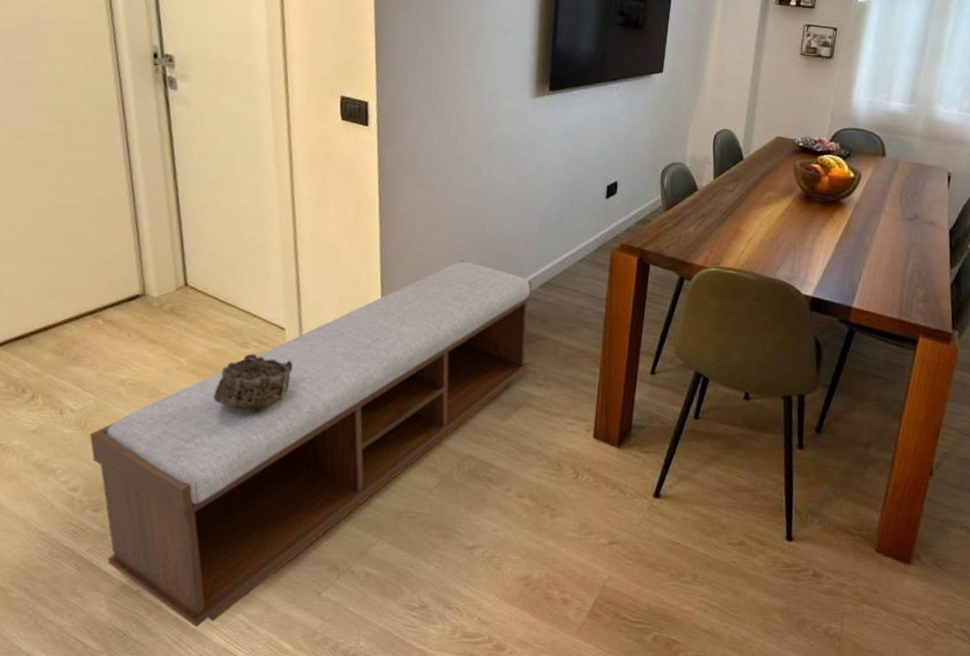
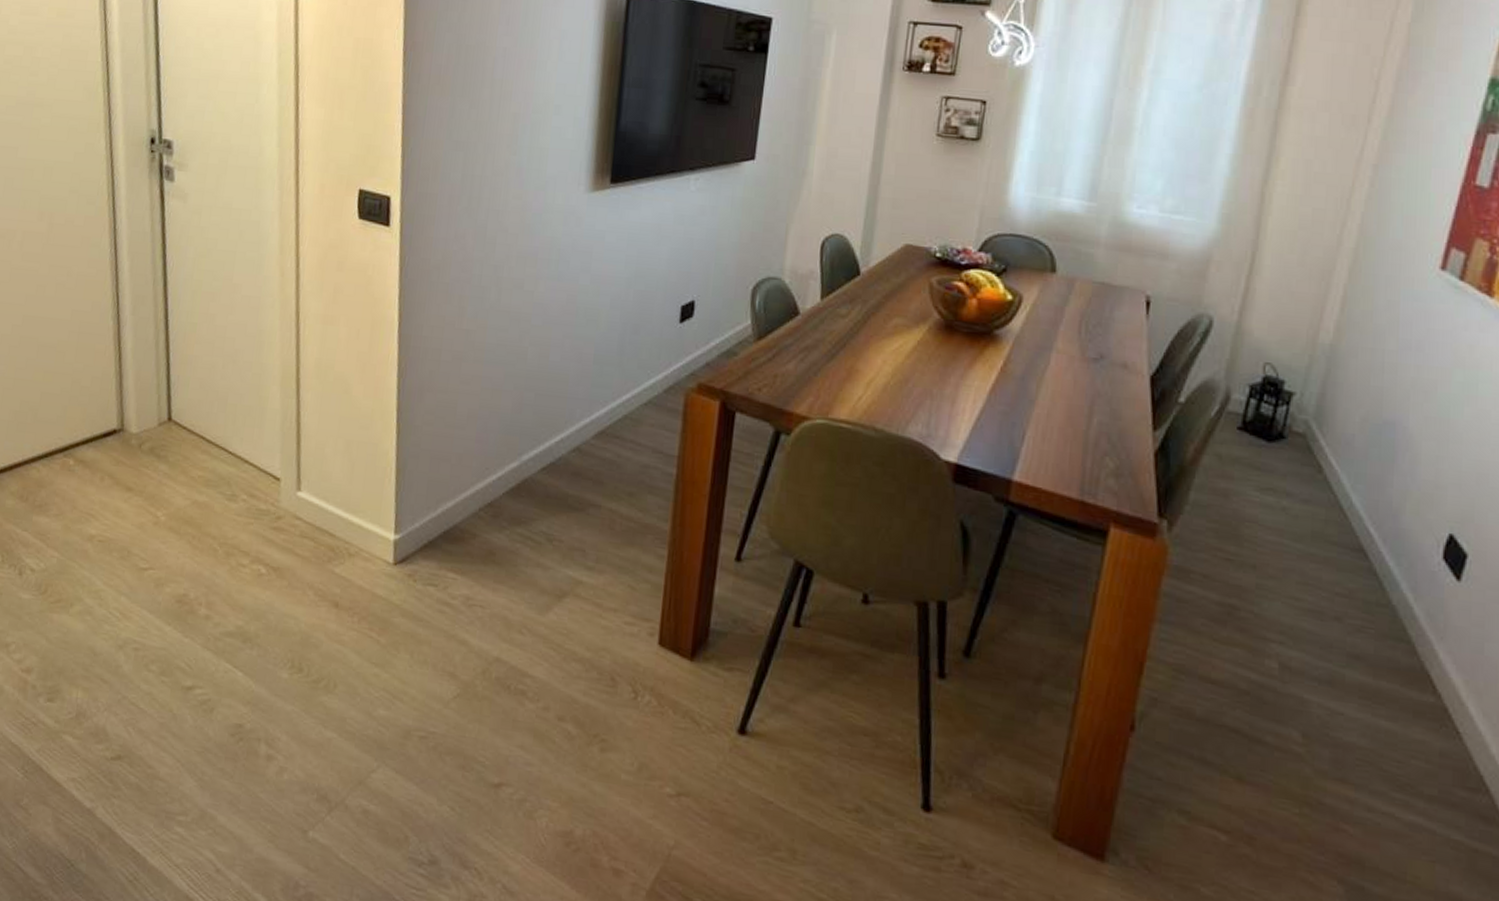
bench: present [89,260,532,628] -> none [49,399,583,865]
decorative box: present [214,353,293,414] -> none [193,509,287,587]

